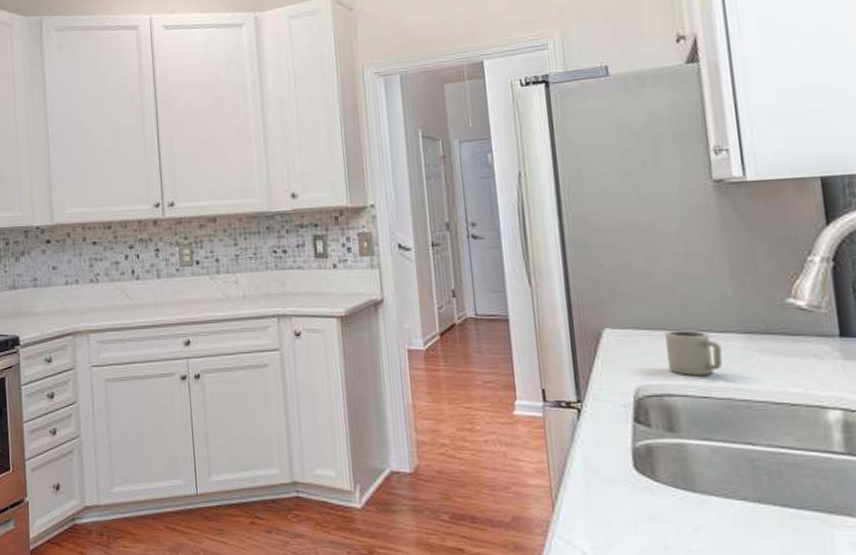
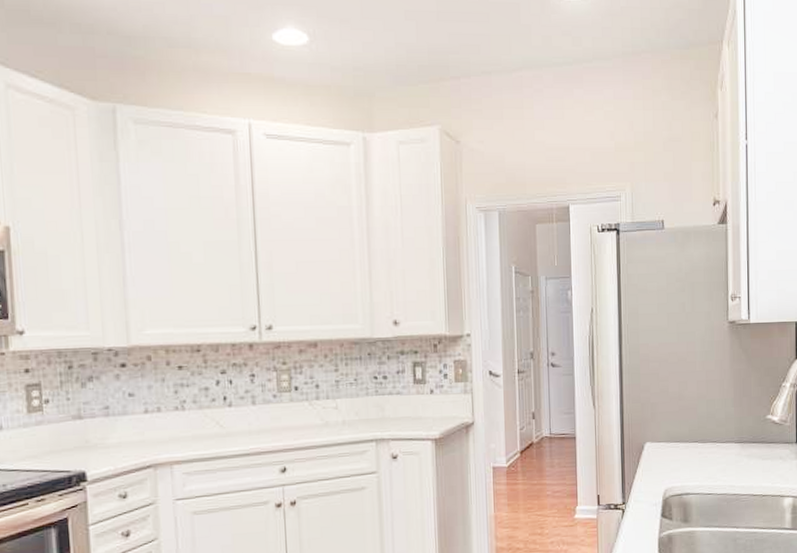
cup: present [665,330,723,375] -> none [687,442,724,478]

